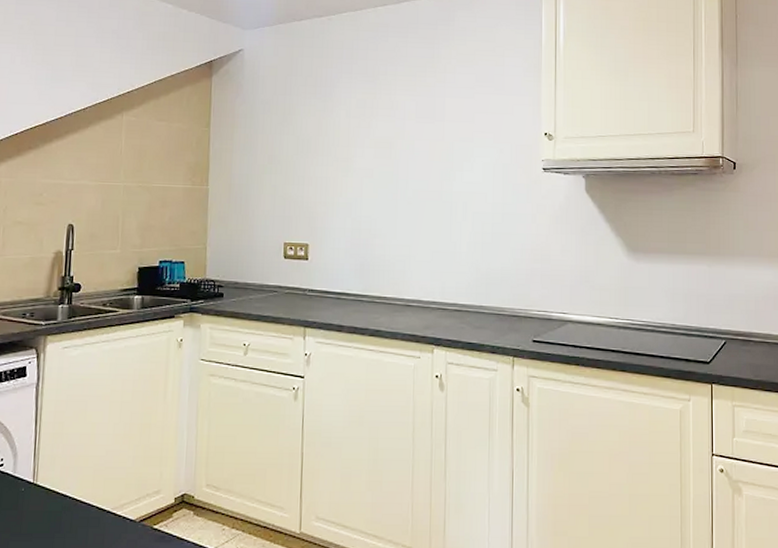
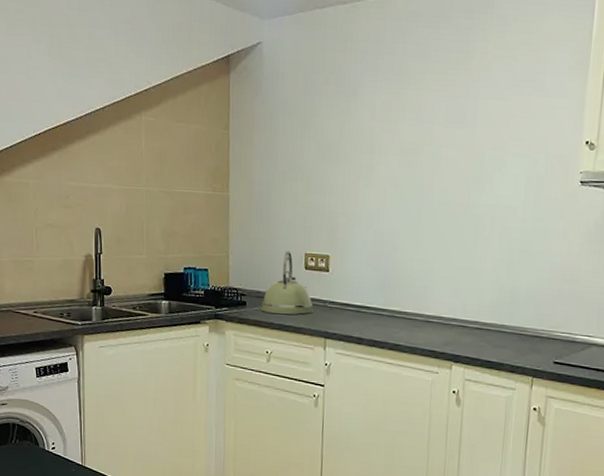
kettle: none [238,240,293,305] -> present [260,250,314,315]

